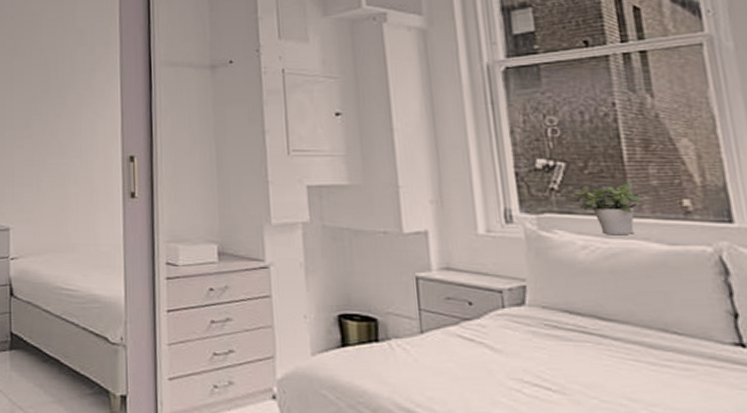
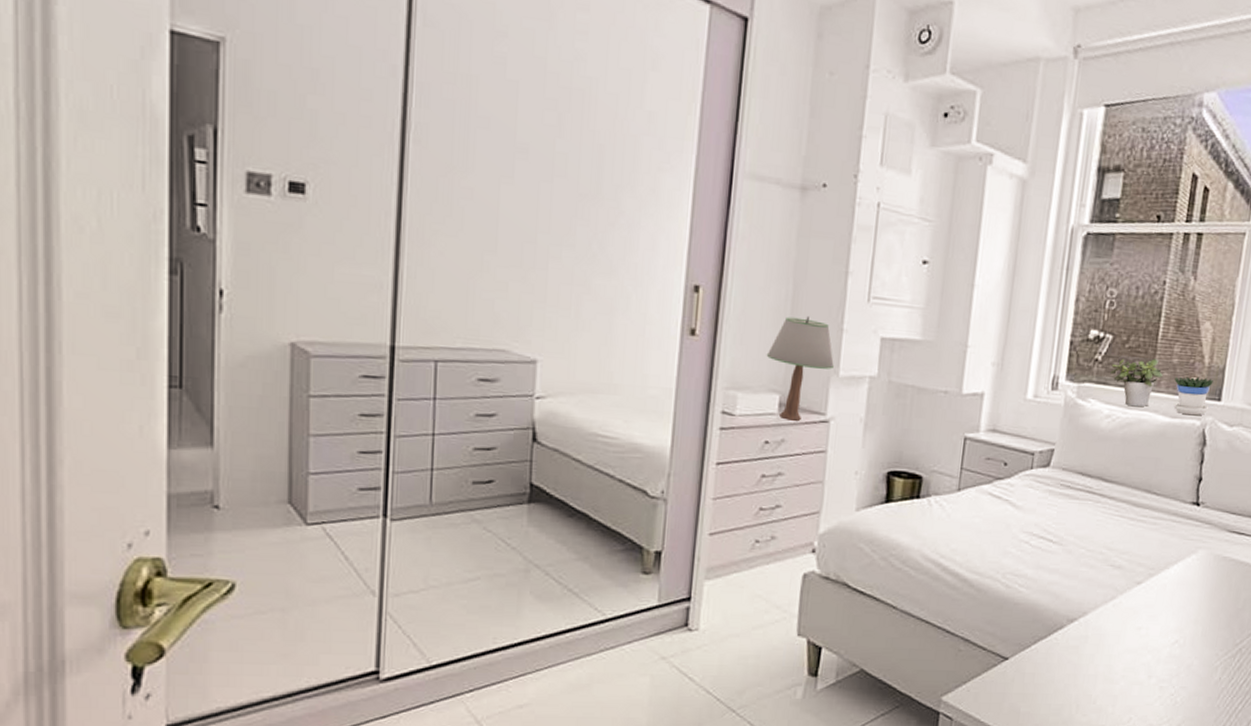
table lamp: none [200,172,265,268] -> present [766,315,834,421]
flowerpot: none [660,199,720,241] -> present [1173,376,1213,416]

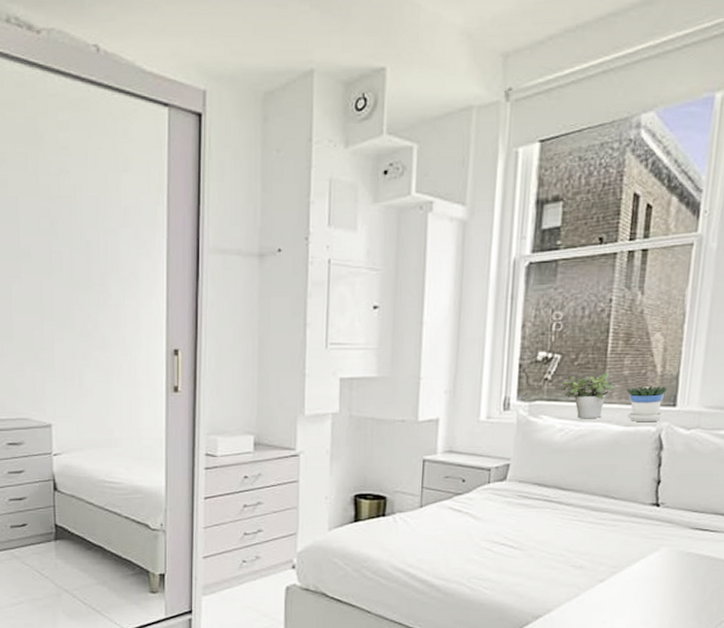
table lamp: present [766,315,834,421] -> none [239,365,299,457]

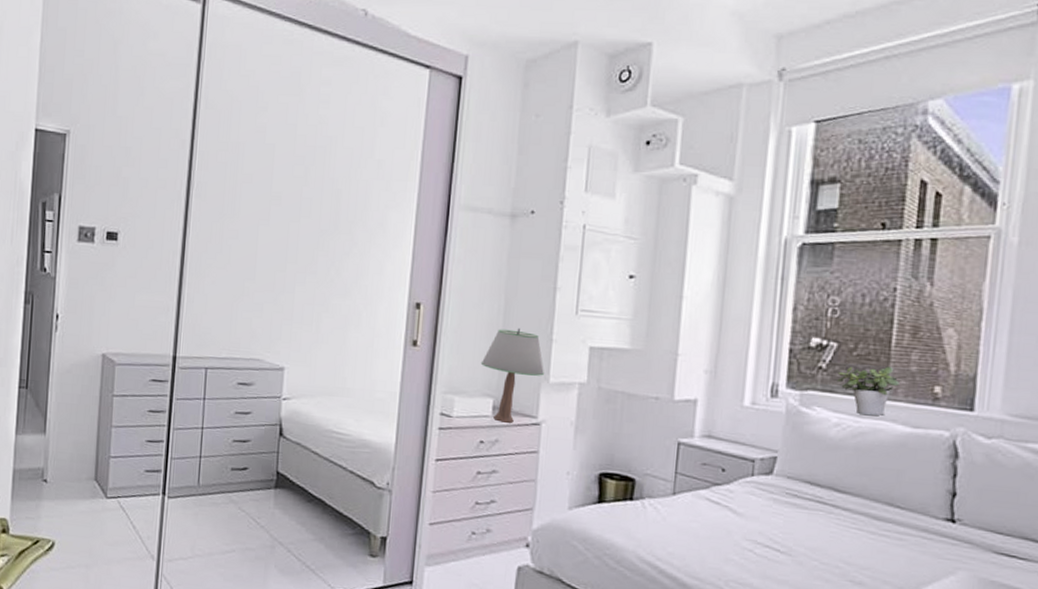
table lamp: none [239,365,299,457] -> present [480,327,544,423]
flowerpot: present [626,386,667,423] -> none [914,385,963,426]

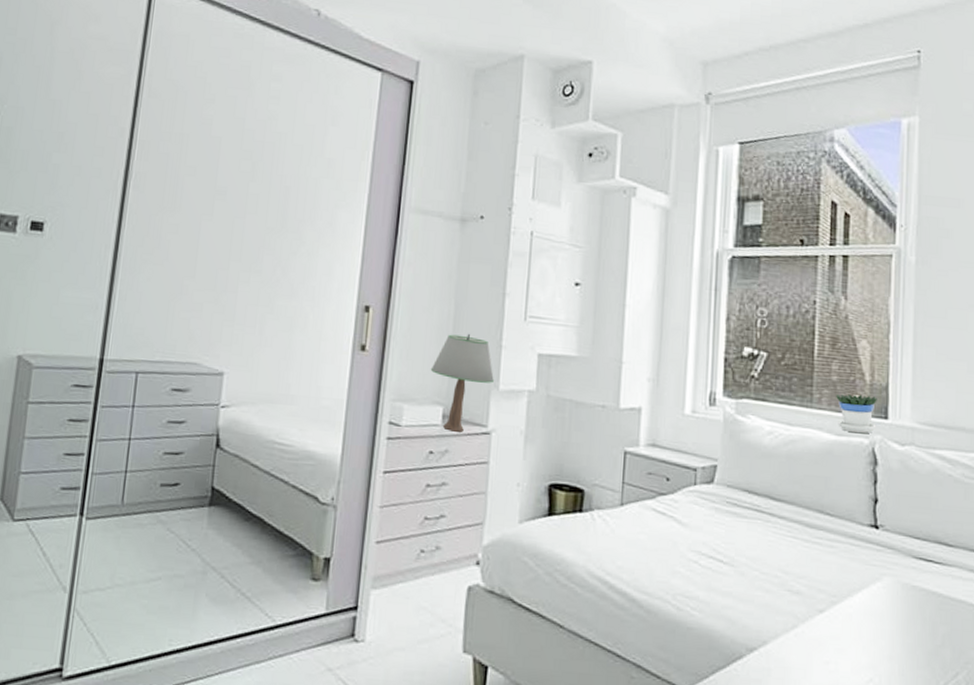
potted plant: present [837,366,899,416] -> none [768,375,823,424]
flowerpot: none [914,385,963,426] -> present [836,394,877,434]

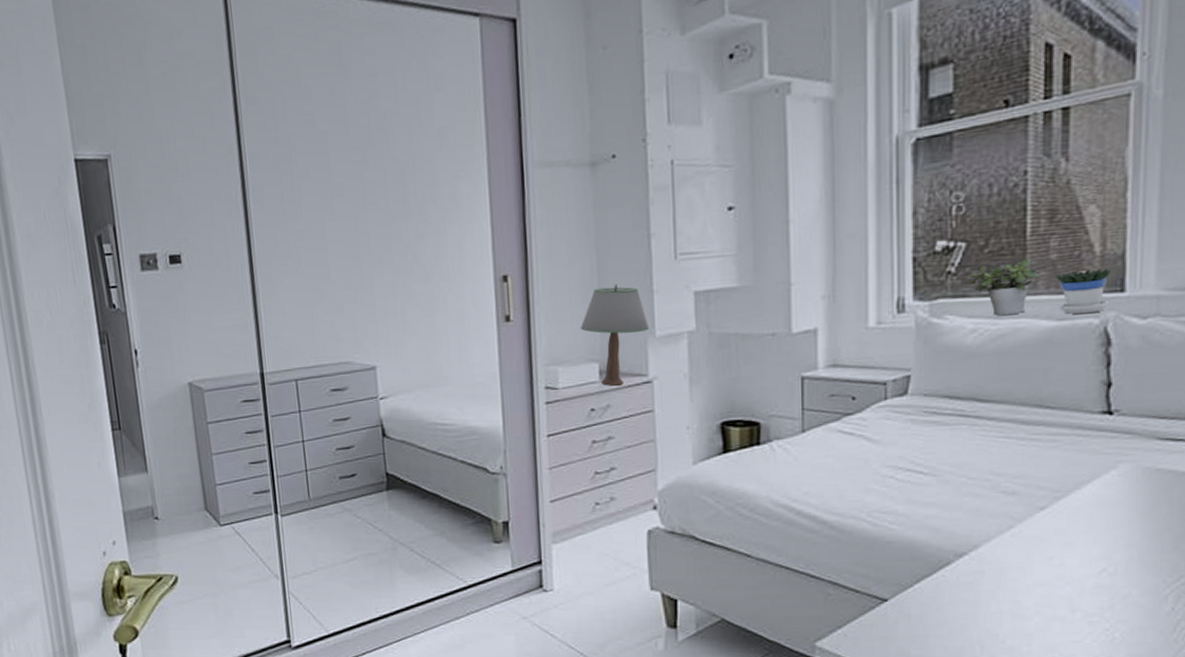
potted plant: none [768,375,823,424] -> present [969,258,1039,316]

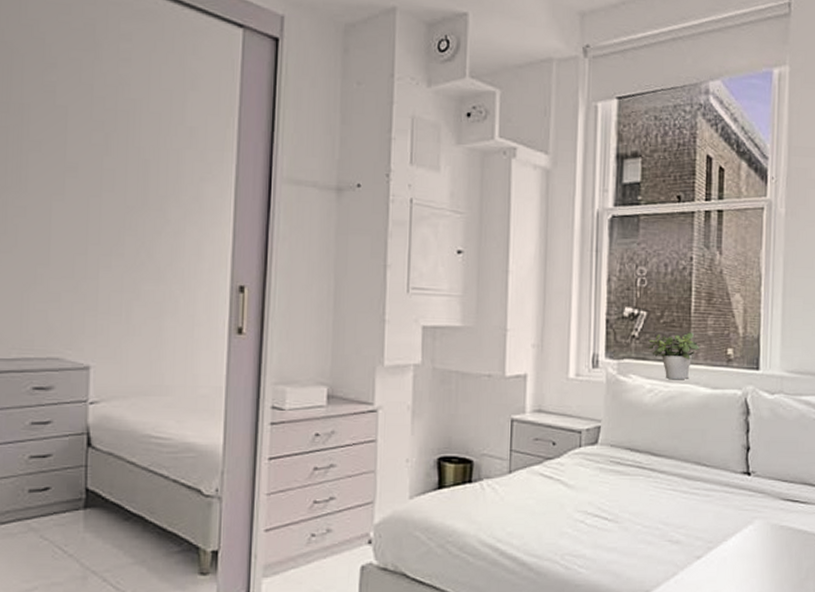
table lamp: present [580,283,649,386] -> none [312,309,378,412]
flowerpot: present [1056,269,1111,315] -> none [712,348,750,386]

